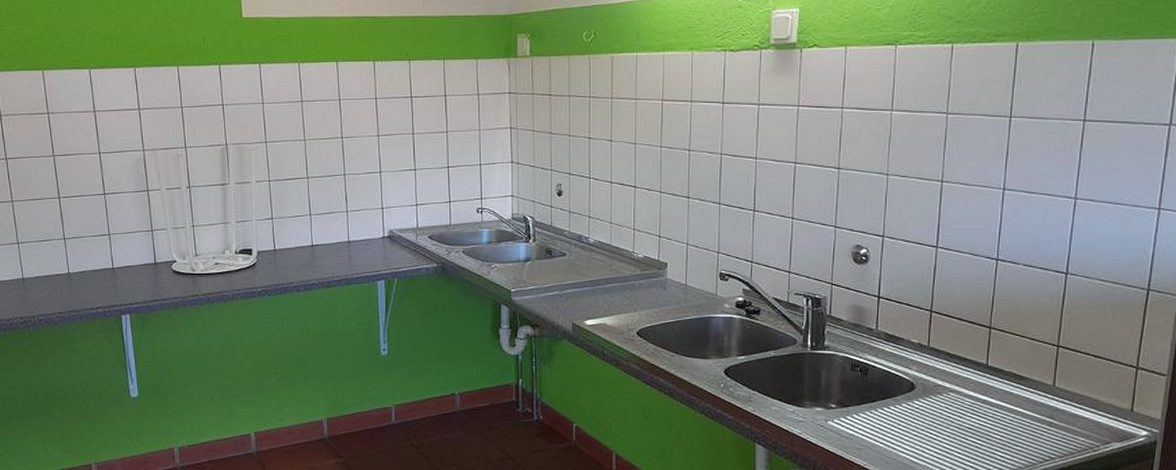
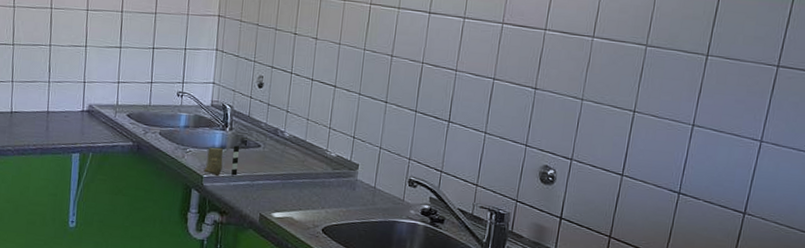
coral: none [511,256,546,290] -> present [203,145,240,177]

